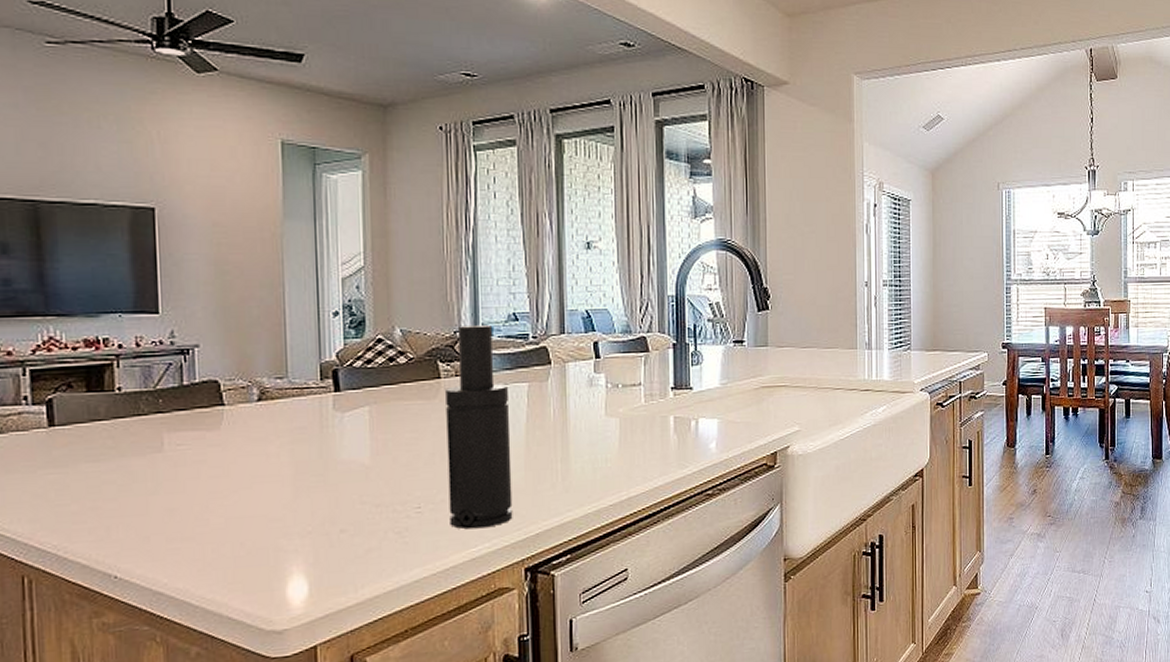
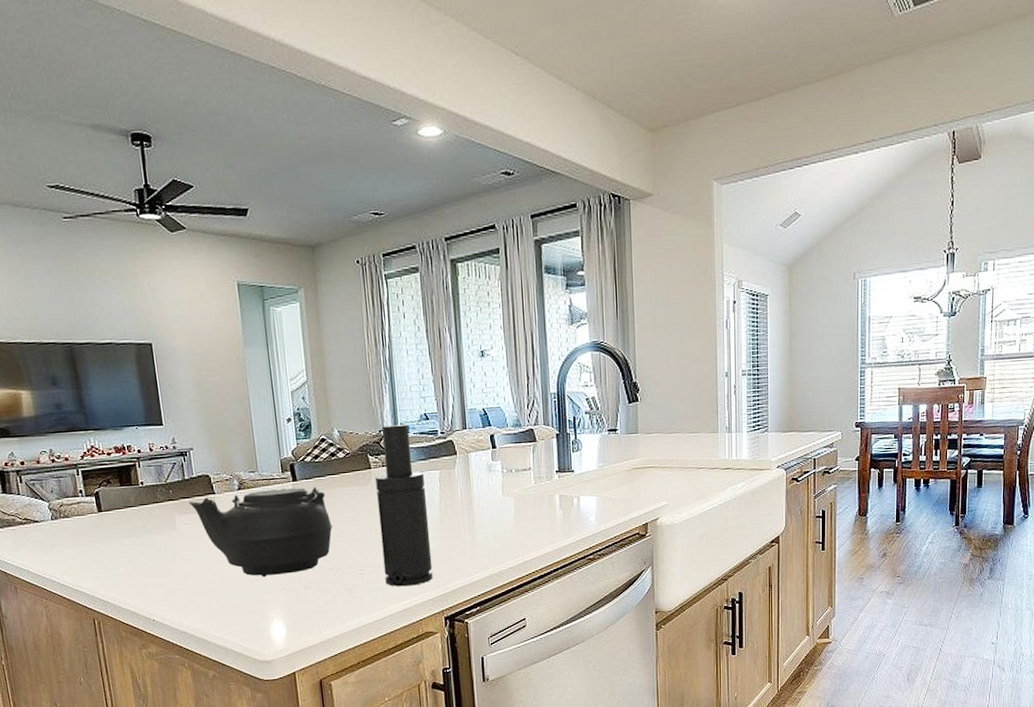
teapot: none [185,399,384,517] -> present [188,487,332,577]

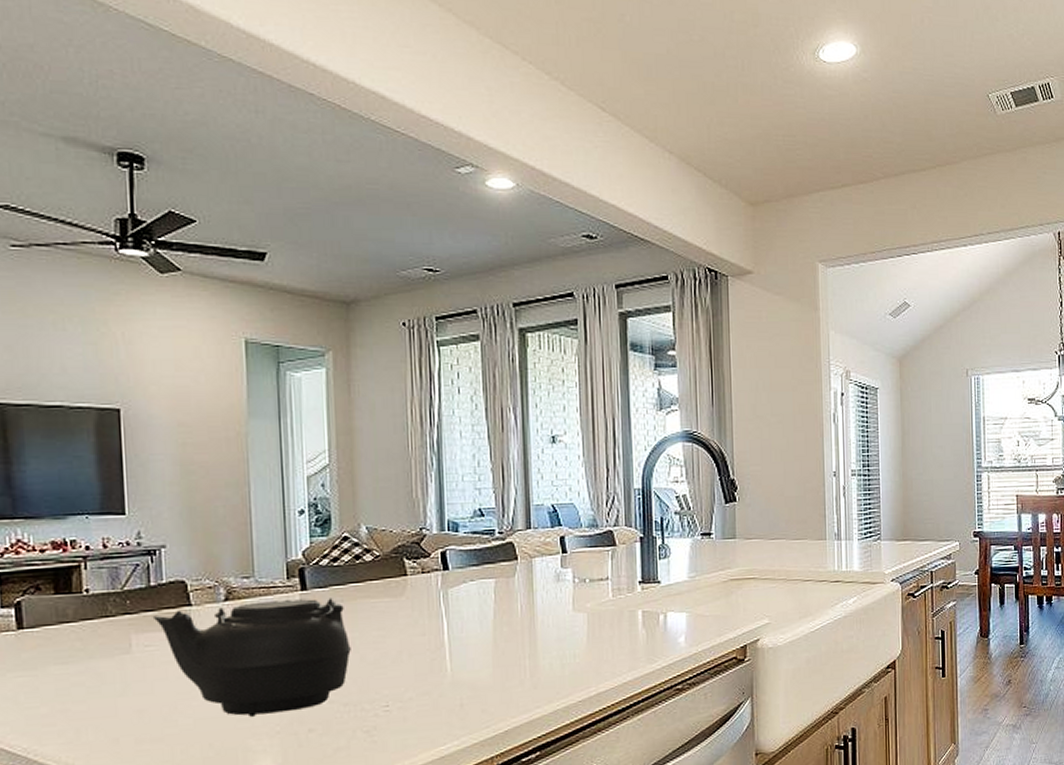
soap dispenser: present [375,424,433,587] -> none [412,521,481,728]

